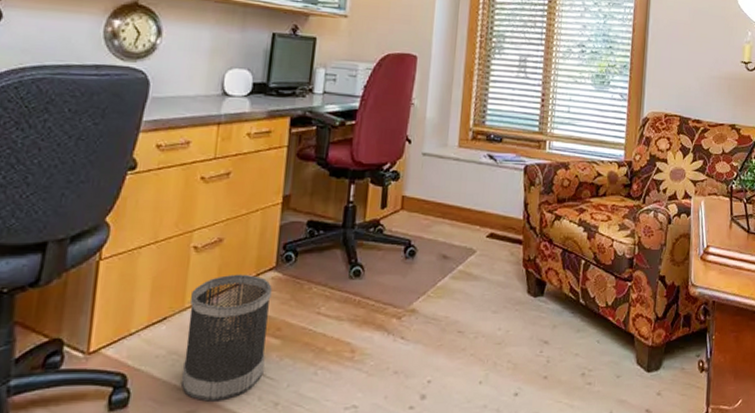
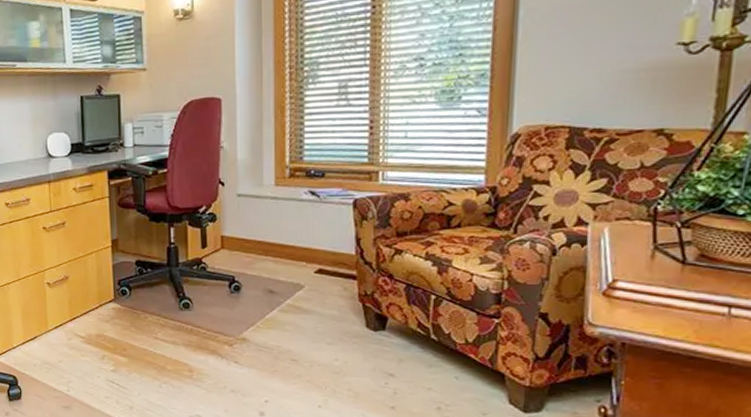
wastebasket: present [180,274,272,402] -> none [52,304,117,401]

